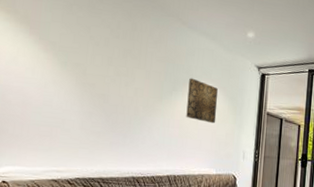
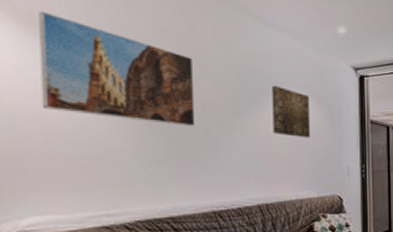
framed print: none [24,14,133,107] -> present [39,11,195,126]

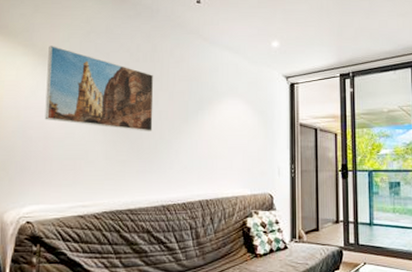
wall art: present [272,85,311,138] -> none [214,95,246,141]

